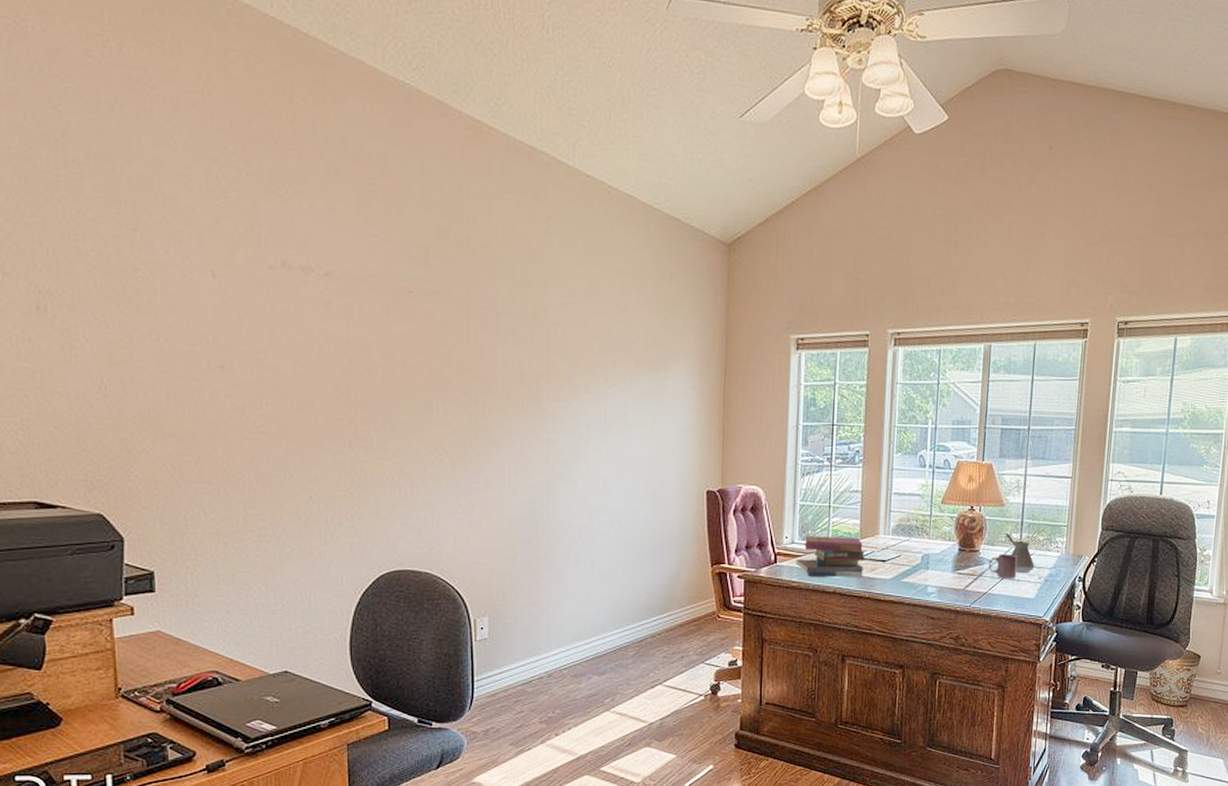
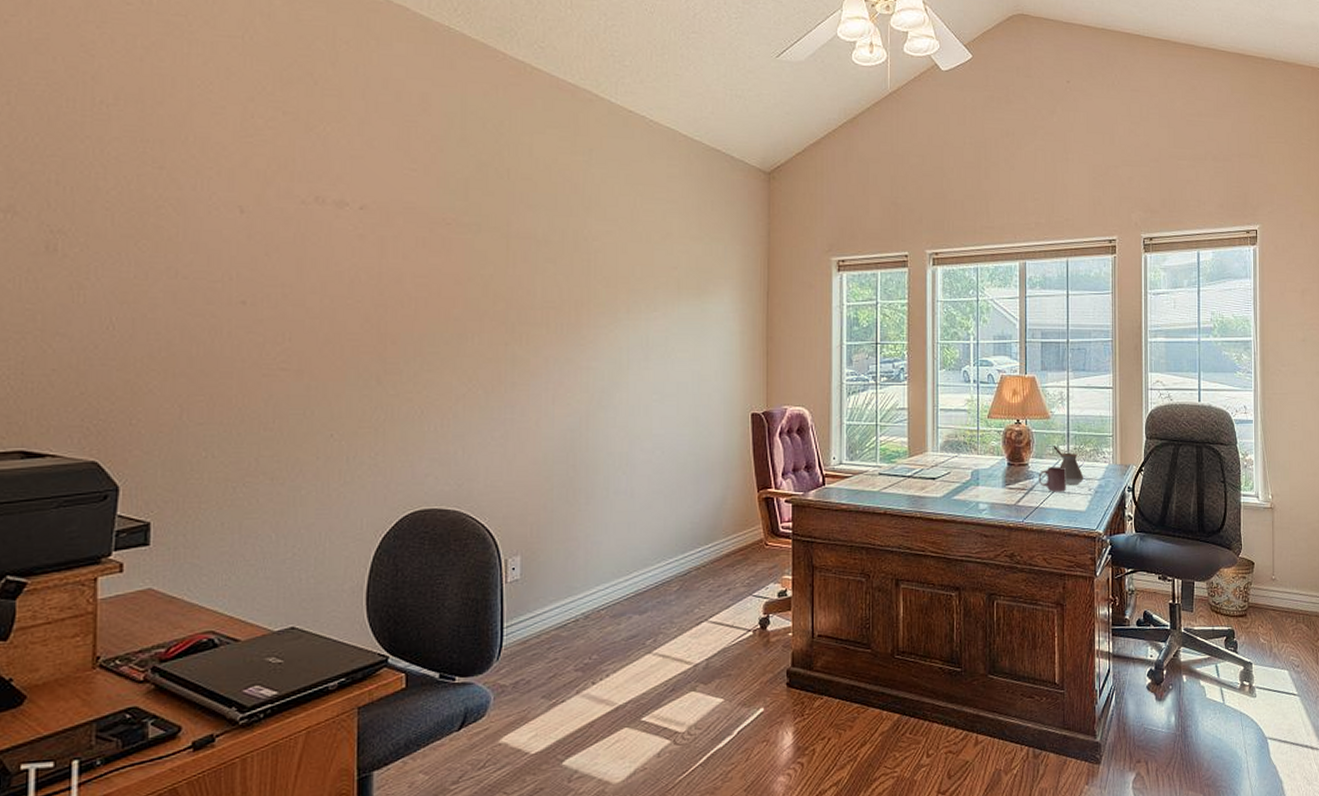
books: present [796,536,865,578] -> none [844,455,915,498]

